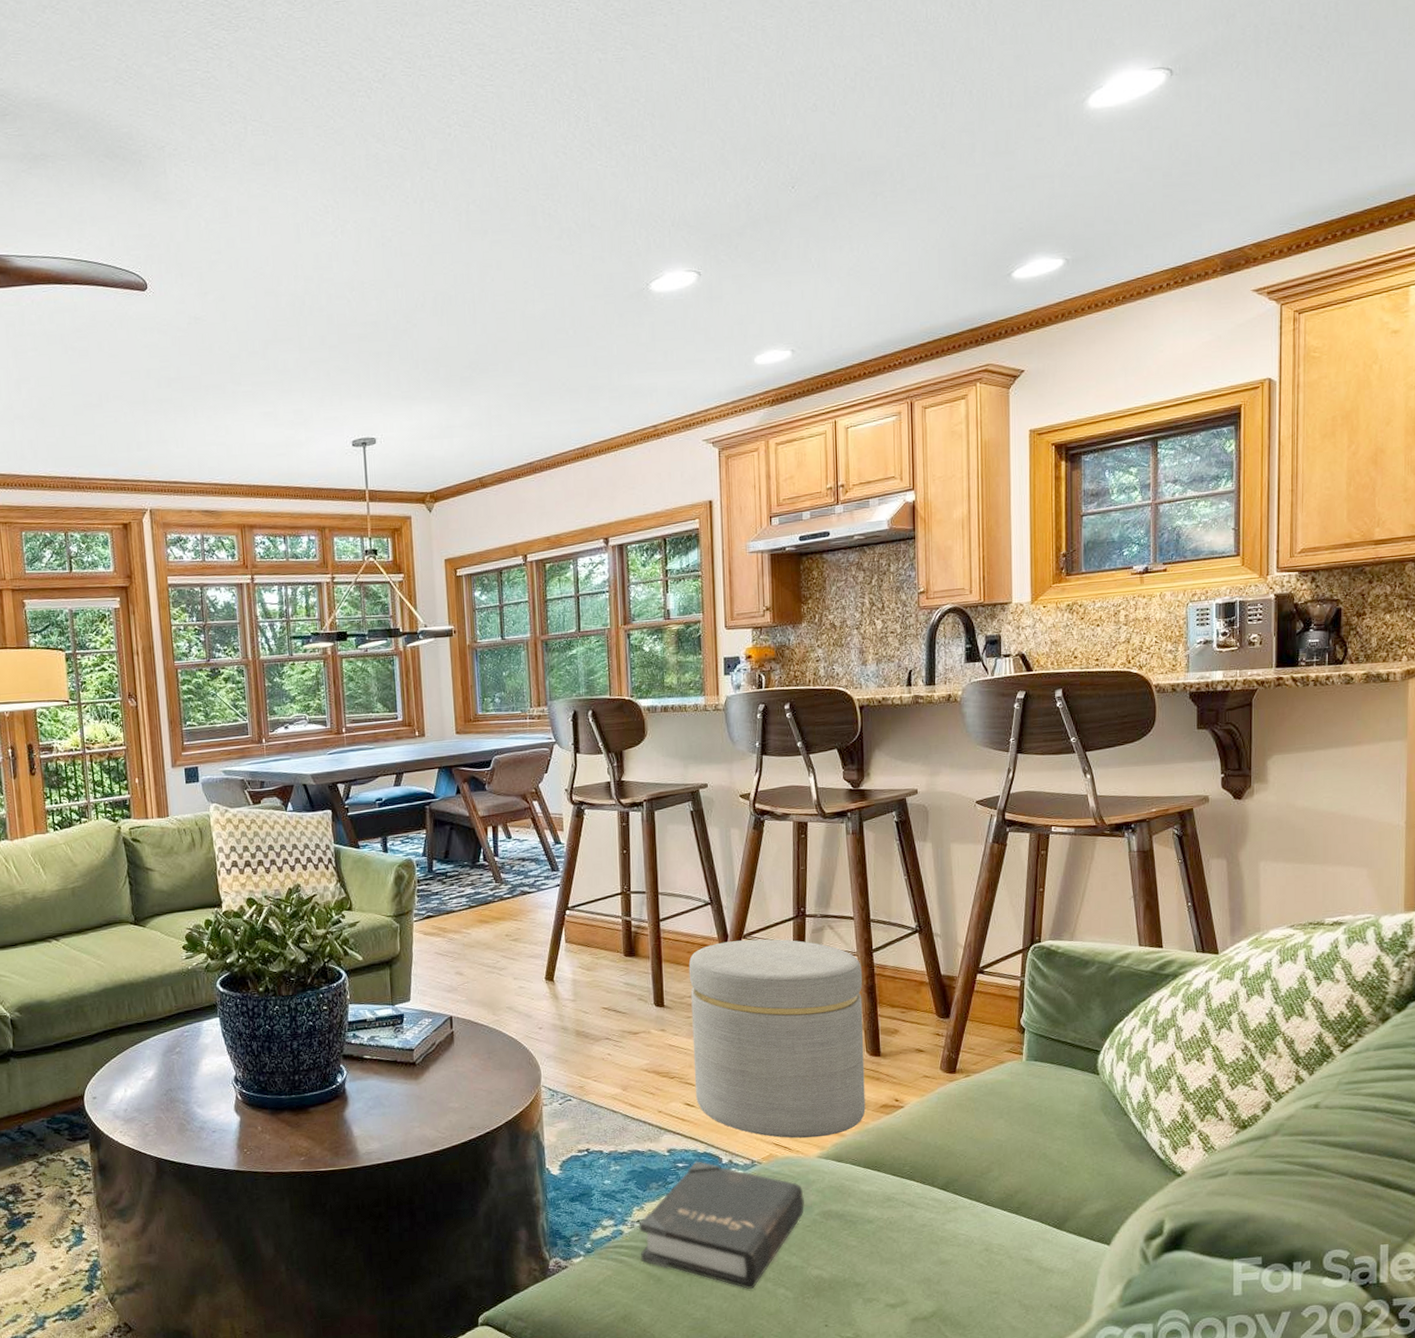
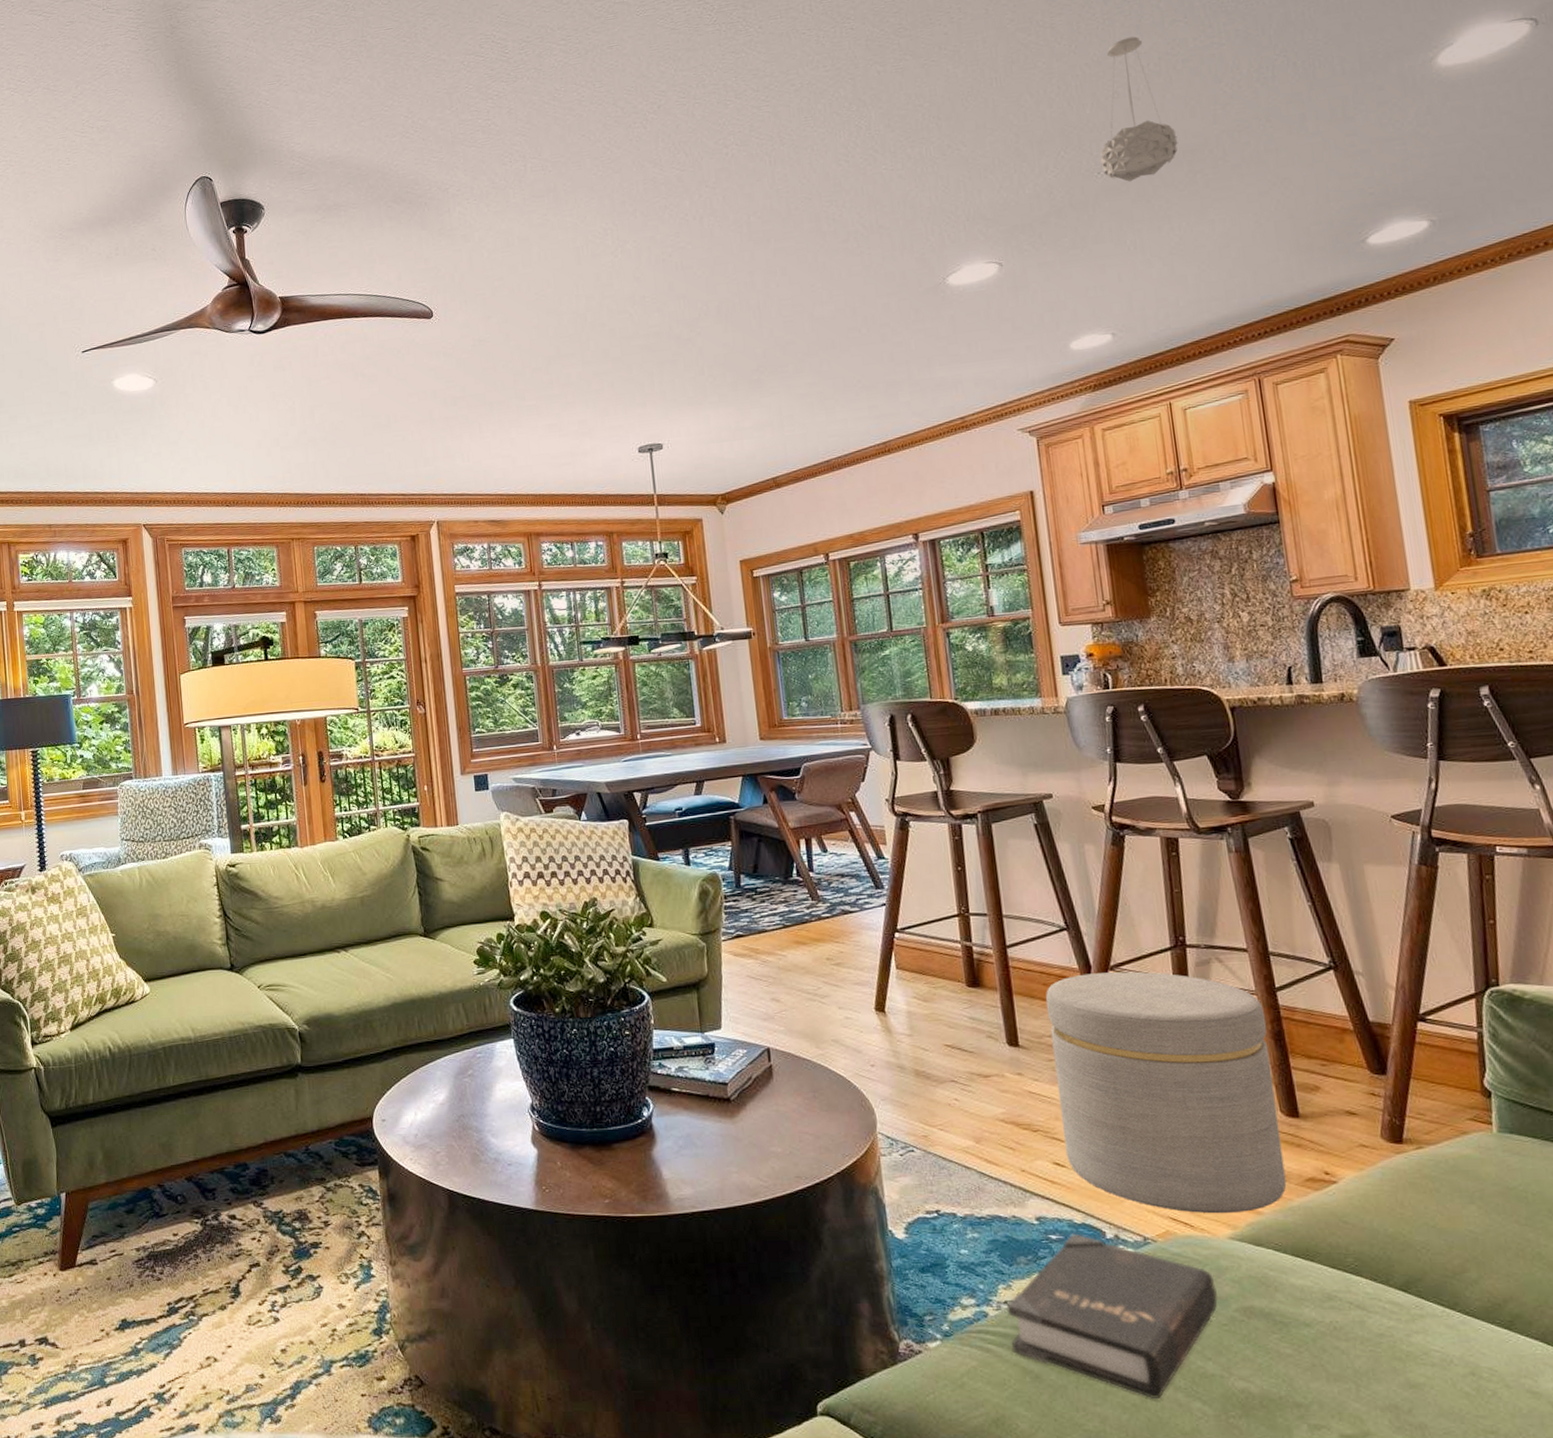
pendant light: none [795,48,864,199] -> present [1100,36,1178,183]

